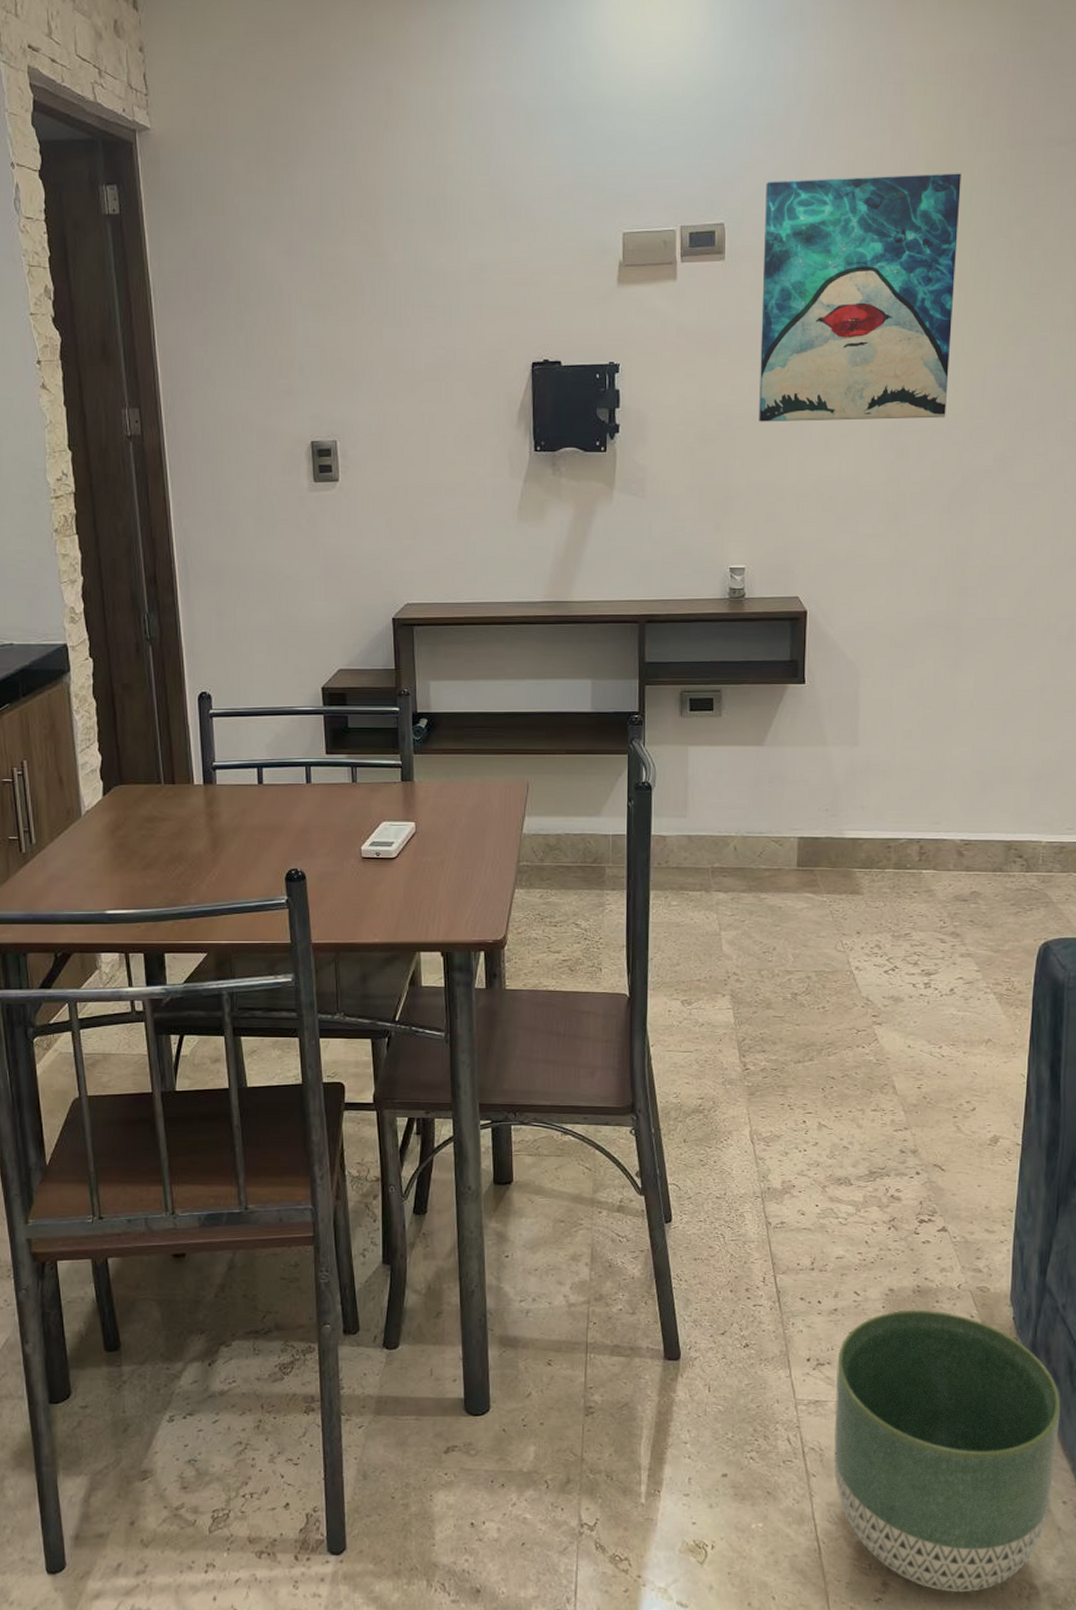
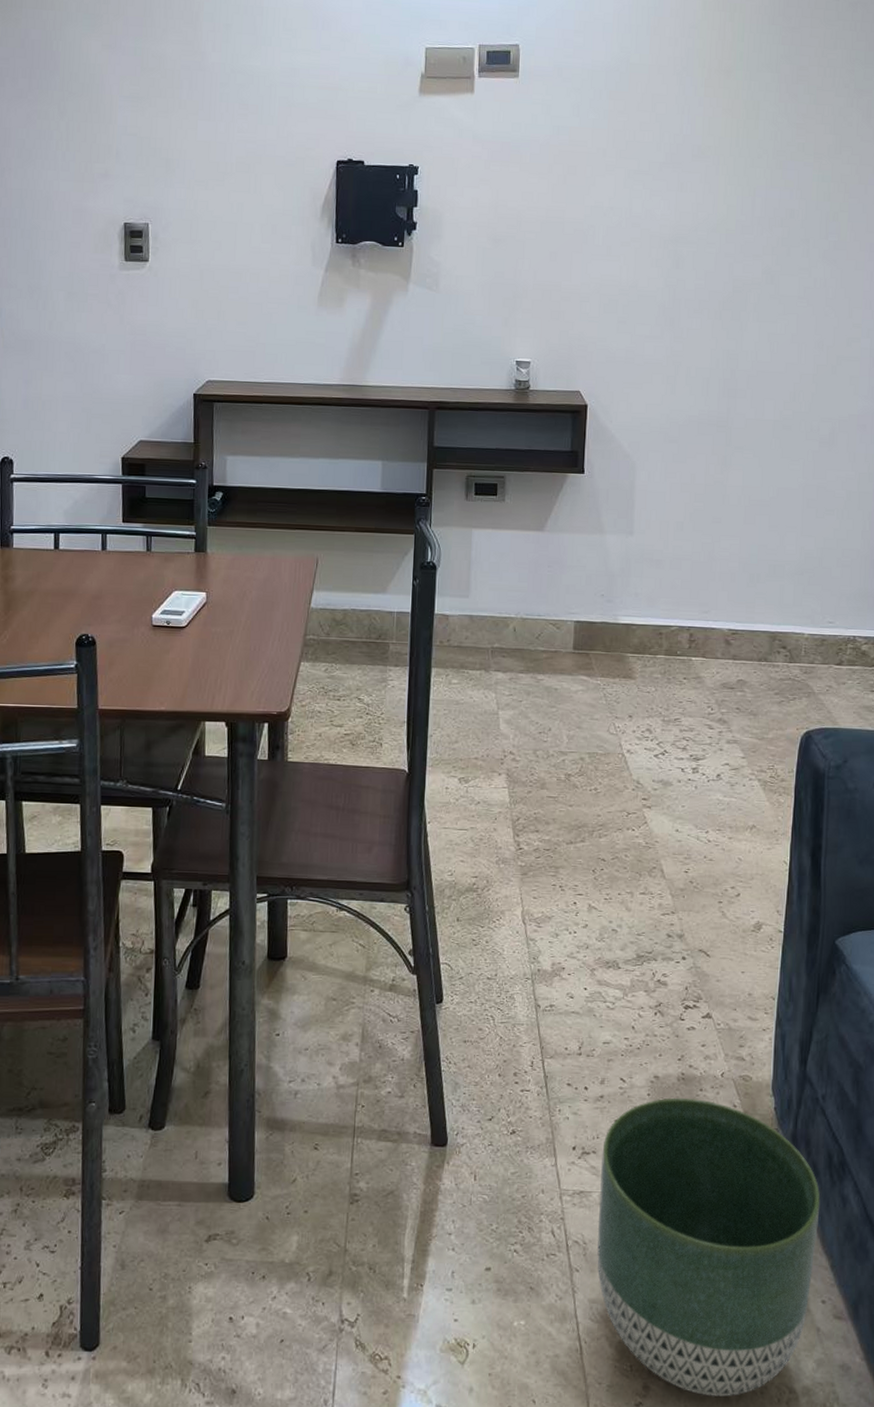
wall art: present [759,173,961,422] -> none [546,9,735,232]

